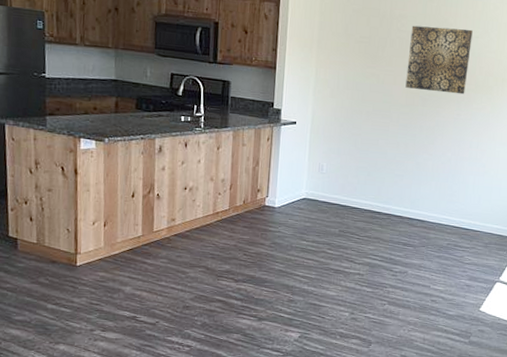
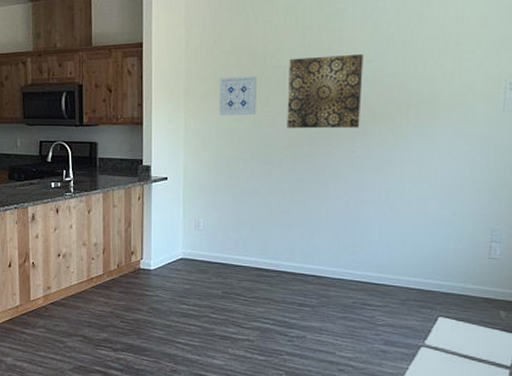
wall art: none [346,34,383,73] -> present [218,75,257,116]

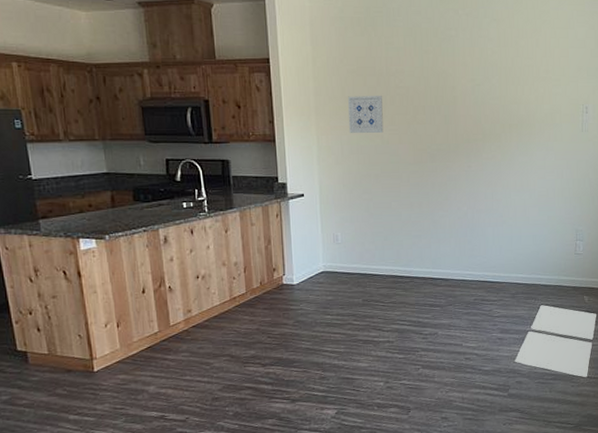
wall art: present [287,53,363,129] -> none [410,78,474,146]

